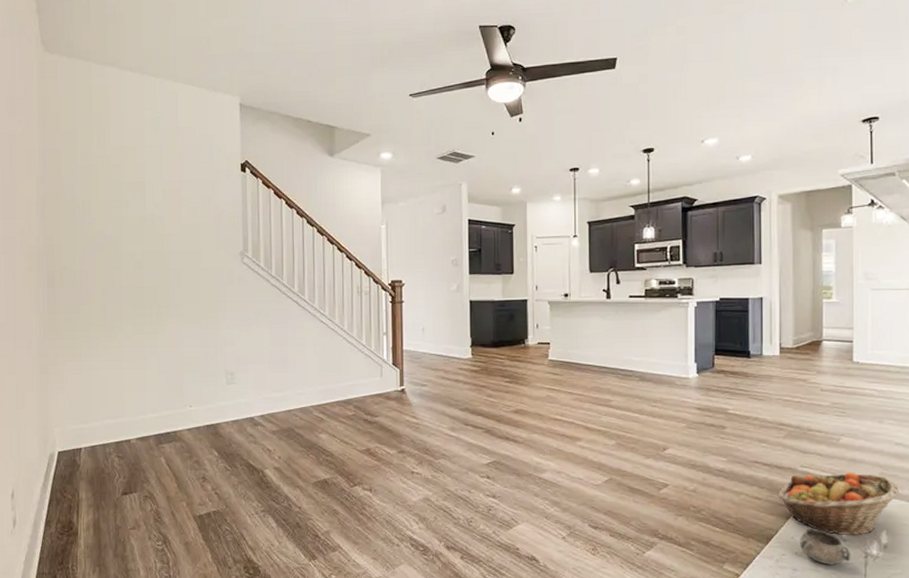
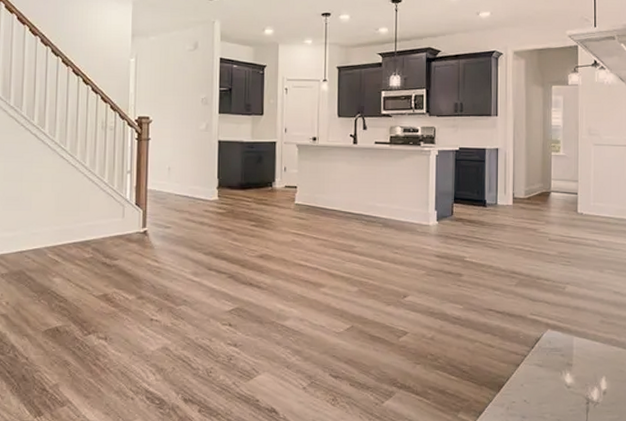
fruit basket: present [777,472,900,536] -> none [508,320,617,383]
decorative bowl: present [800,528,851,565] -> none [529,375,574,412]

